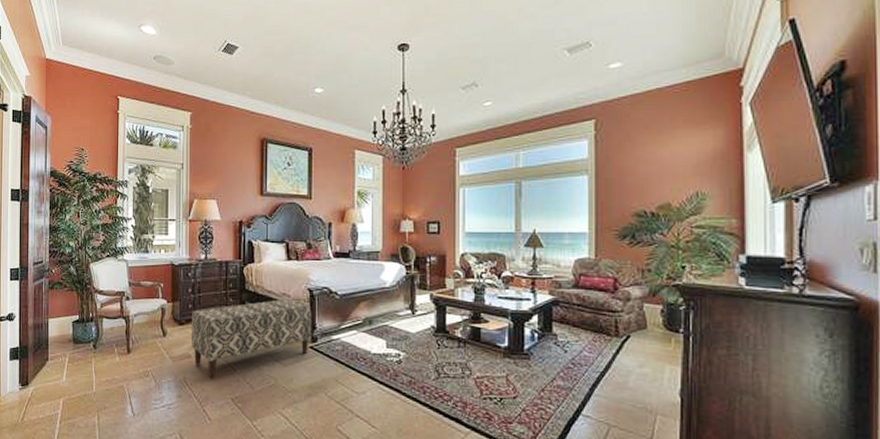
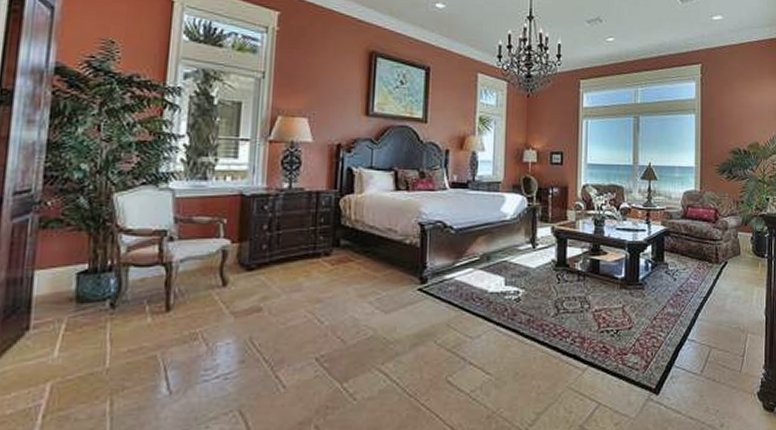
bench: present [192,299,312,379] -> none [264,235,423,336]

